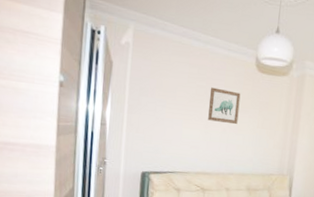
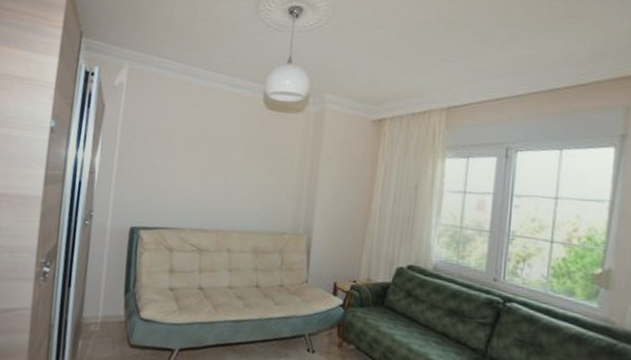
wall art: present [208,87,241,124] -> none [207,128,246,171]

